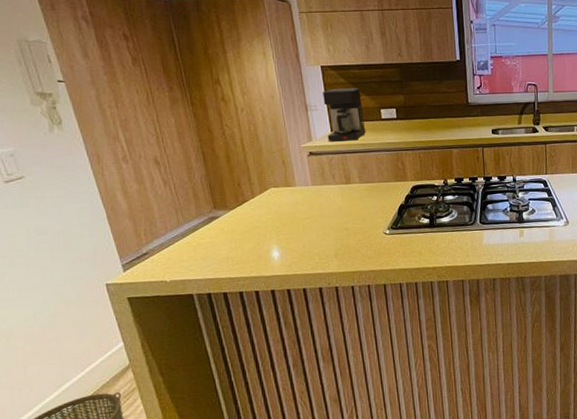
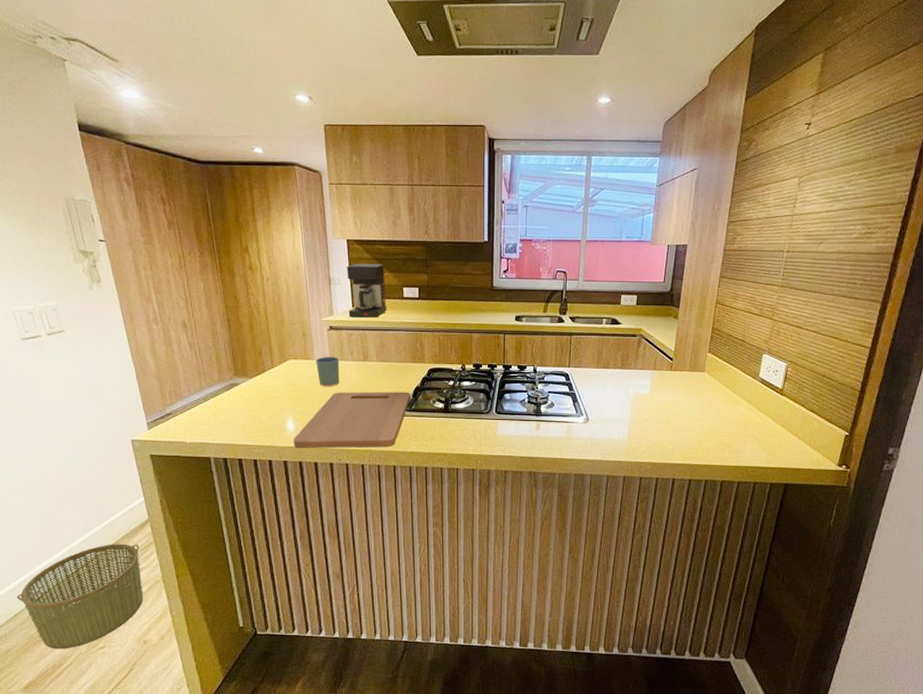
cutting board: none [280,210,396,276] -> present [294,392,411,448]
mug: none [298,181,323,213] -> present [316,356,340,387]

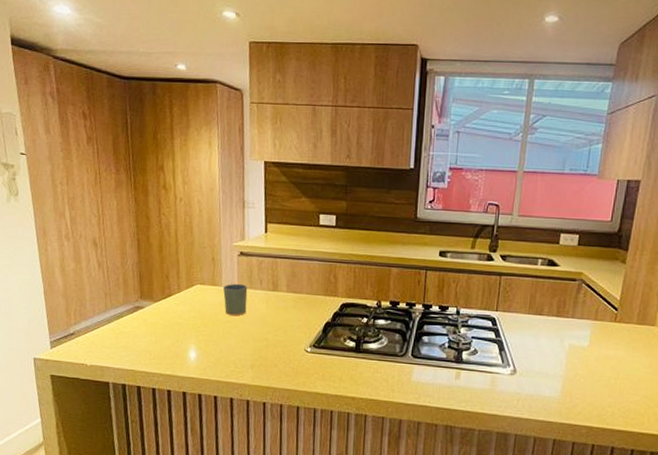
cutting board: present [294,392,411,448] -> none [194,322,320,385]
coffee maker: present [347,264,387,318] -> none [260,187,301,245]

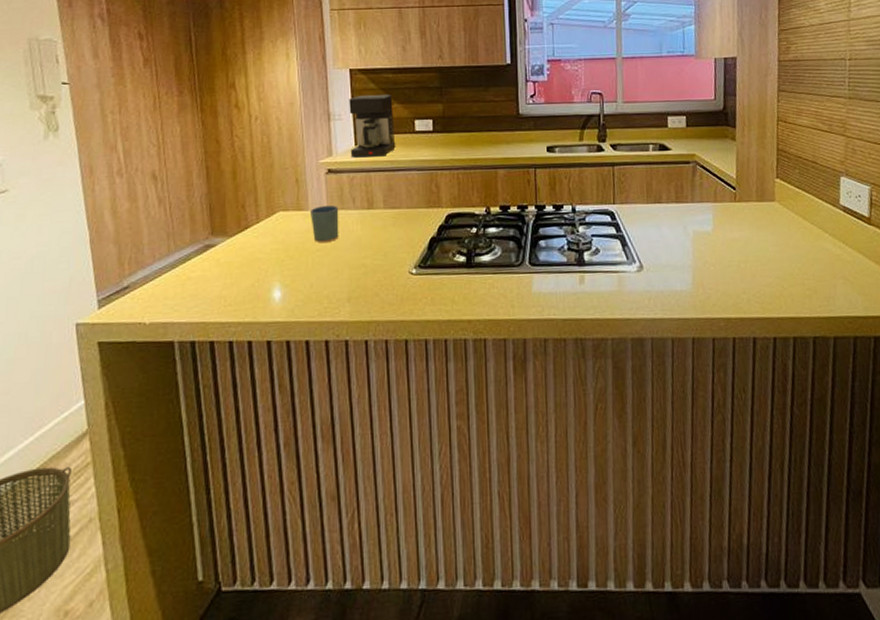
coffee maker: none [260,187,301,245] -> present [349,95,396,158]

